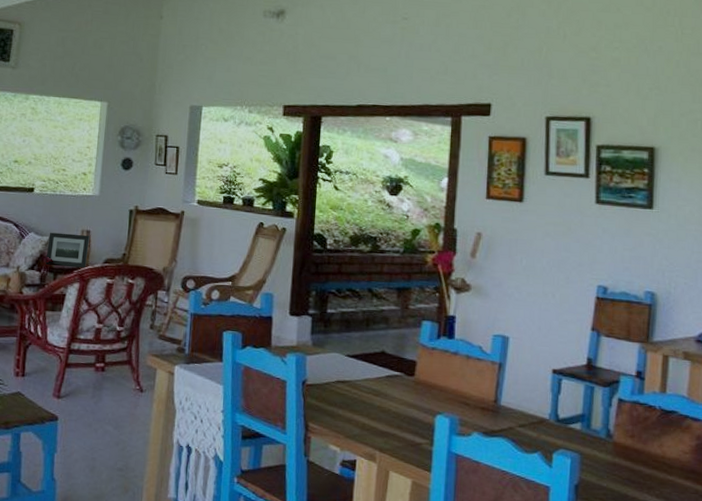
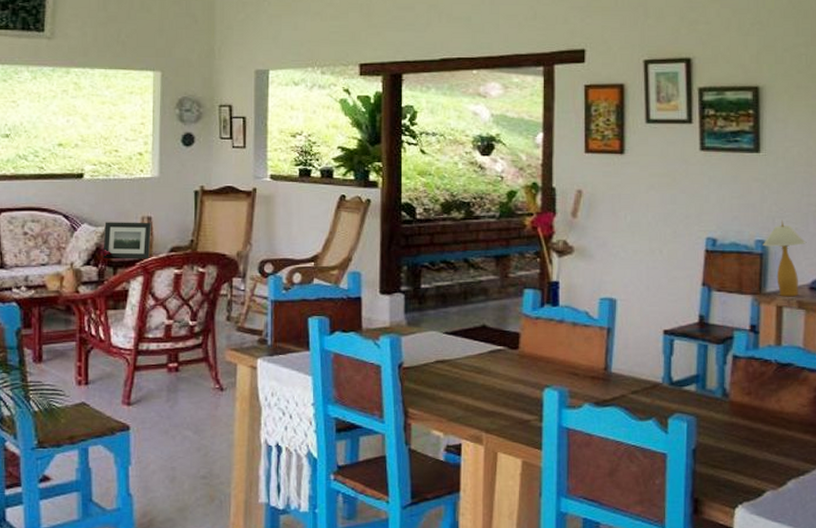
table lamp: none [652,274,695,348] -> present [762,220,807,297]

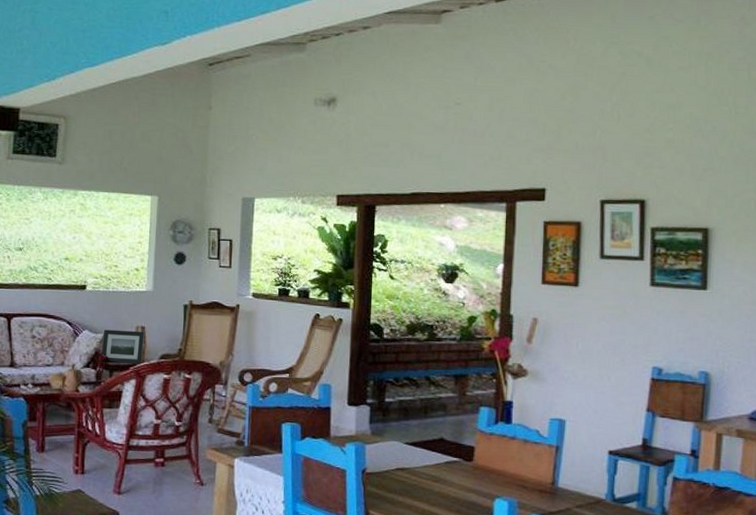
table lamp: present [762,220,807,297] -> none [706,353,748,426]

